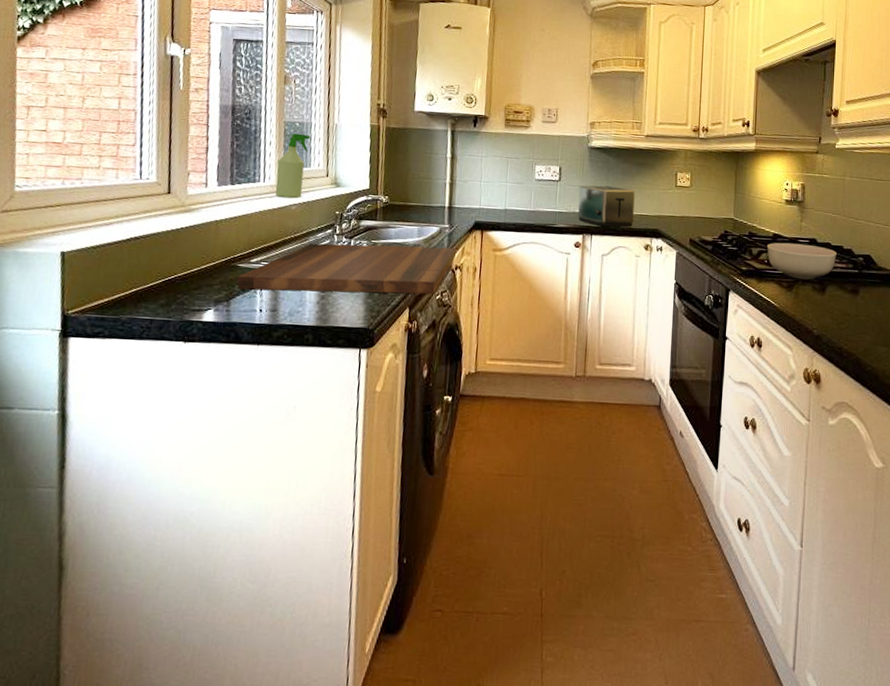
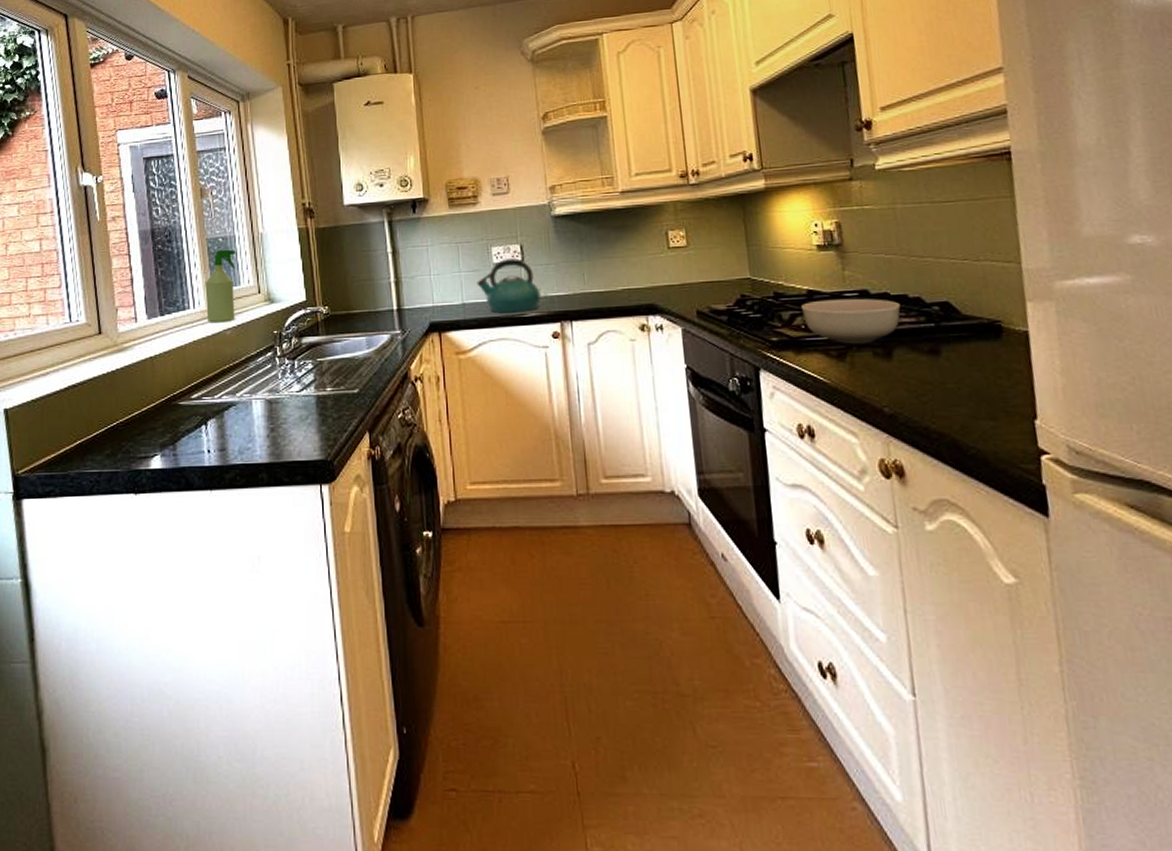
cutting board: present [237,243,456,295] -> none [180,356,413,429]
kettle: none [519,177,571,223] -> present [477,258,541,314]
toaster: present [578,185,635,228] -> none [547,258,622,311]

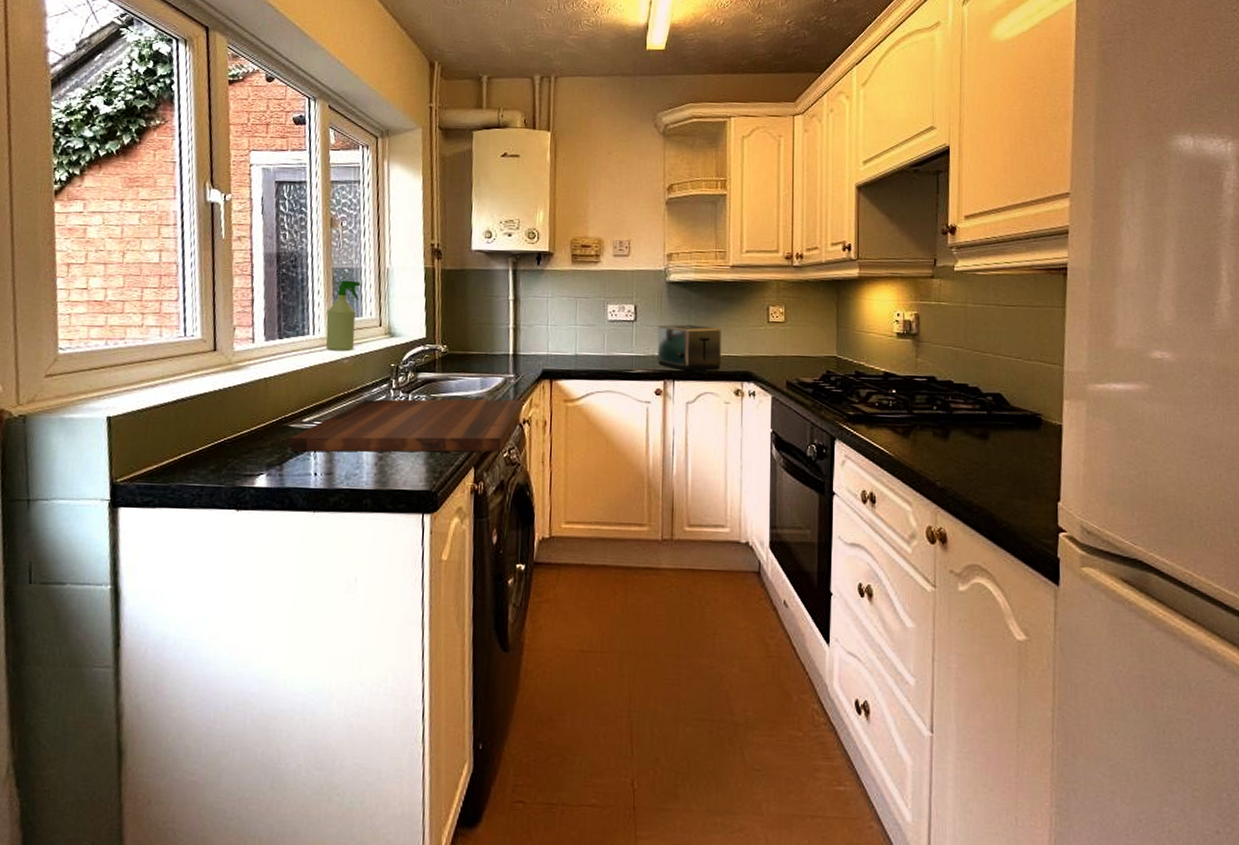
cutting board: none [180,356,413,429] -> present [289,399,523,452]
kettle: present [477,258,541,314] -> none [590,317,649,368]
toaster: none [547,258,622,311] -> present [657,324,722,372]
bowl: present [800,298,901,346] -> none [876,382,960,426]

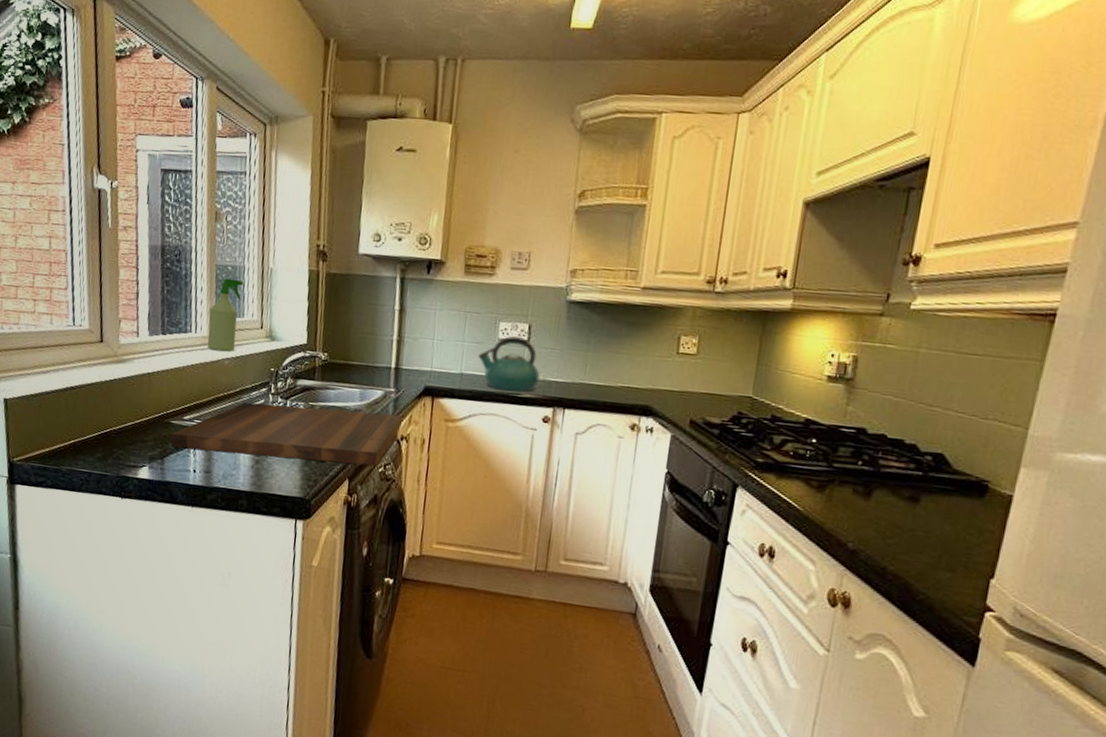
kettle: none [590,317,649,368] -> present [478,336,540,392]
toaster: present [657,324,722,372] -> none [549,347,623,402]

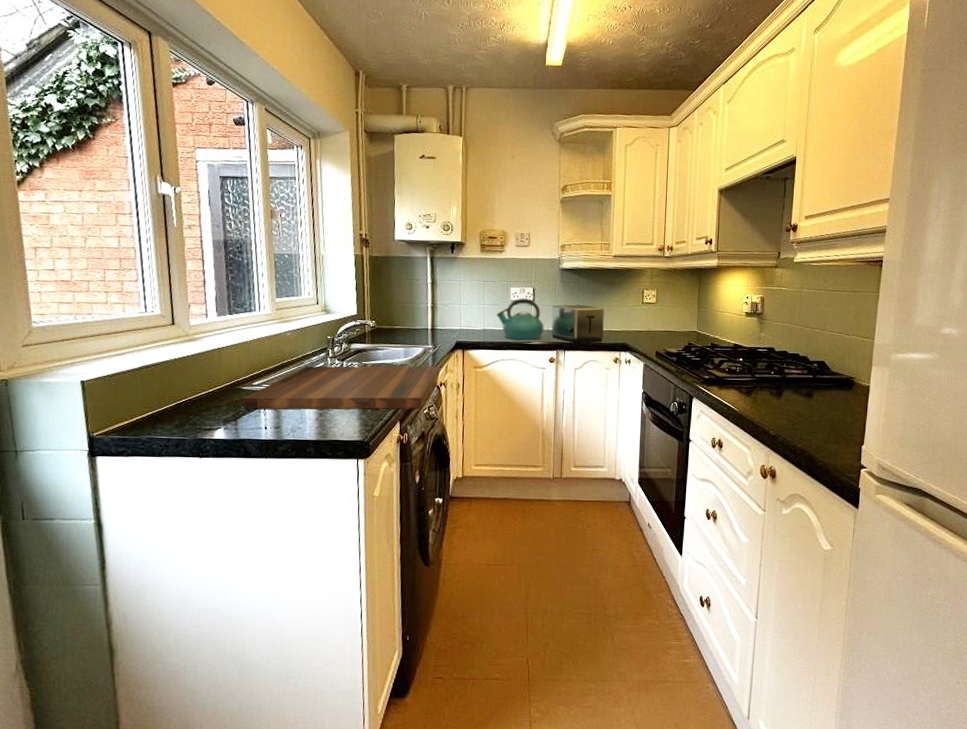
spray bottle: present [207,278,244,352] -> none [270,264,299,326]
toaster: none [549,347,623,402] -> present [551,304,604,344]

